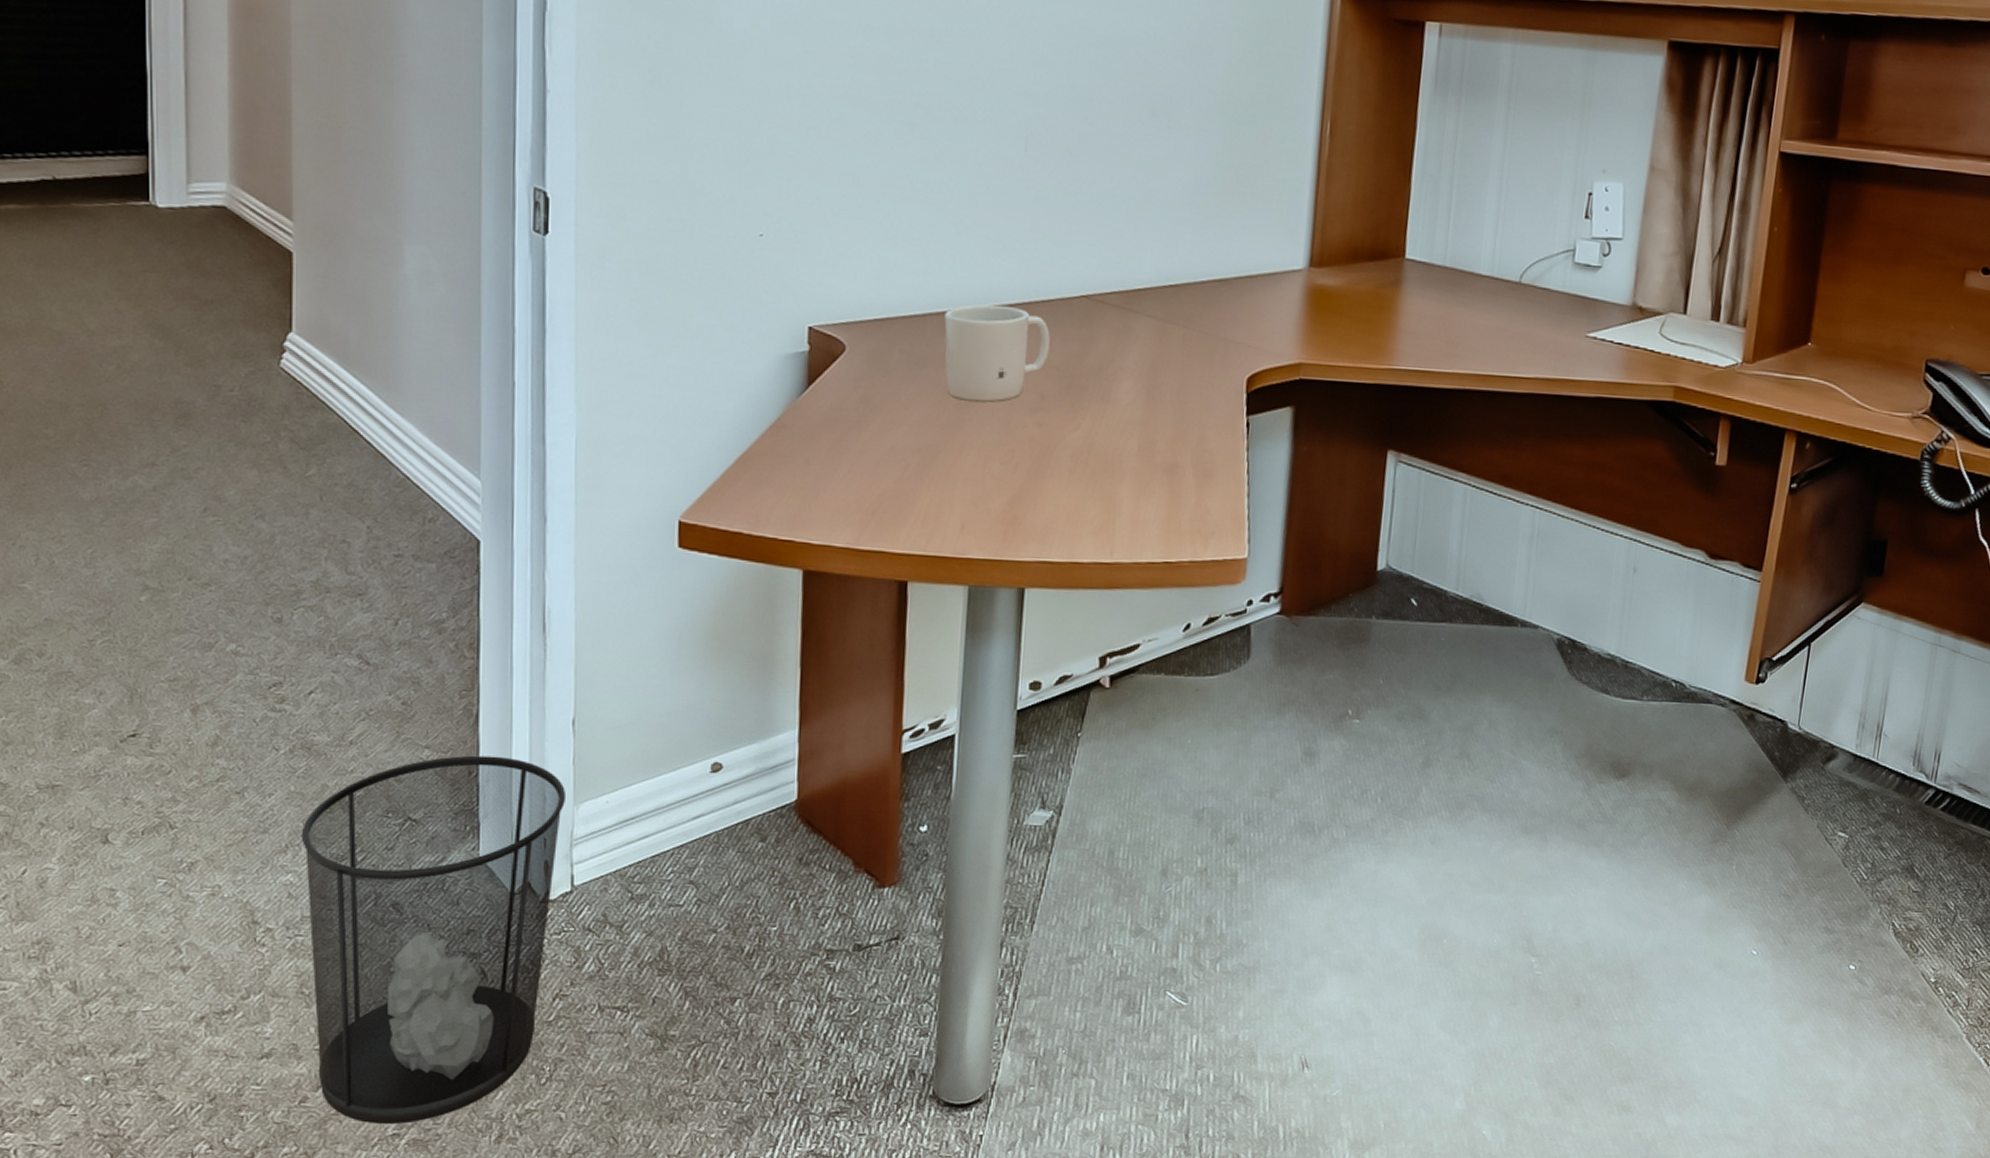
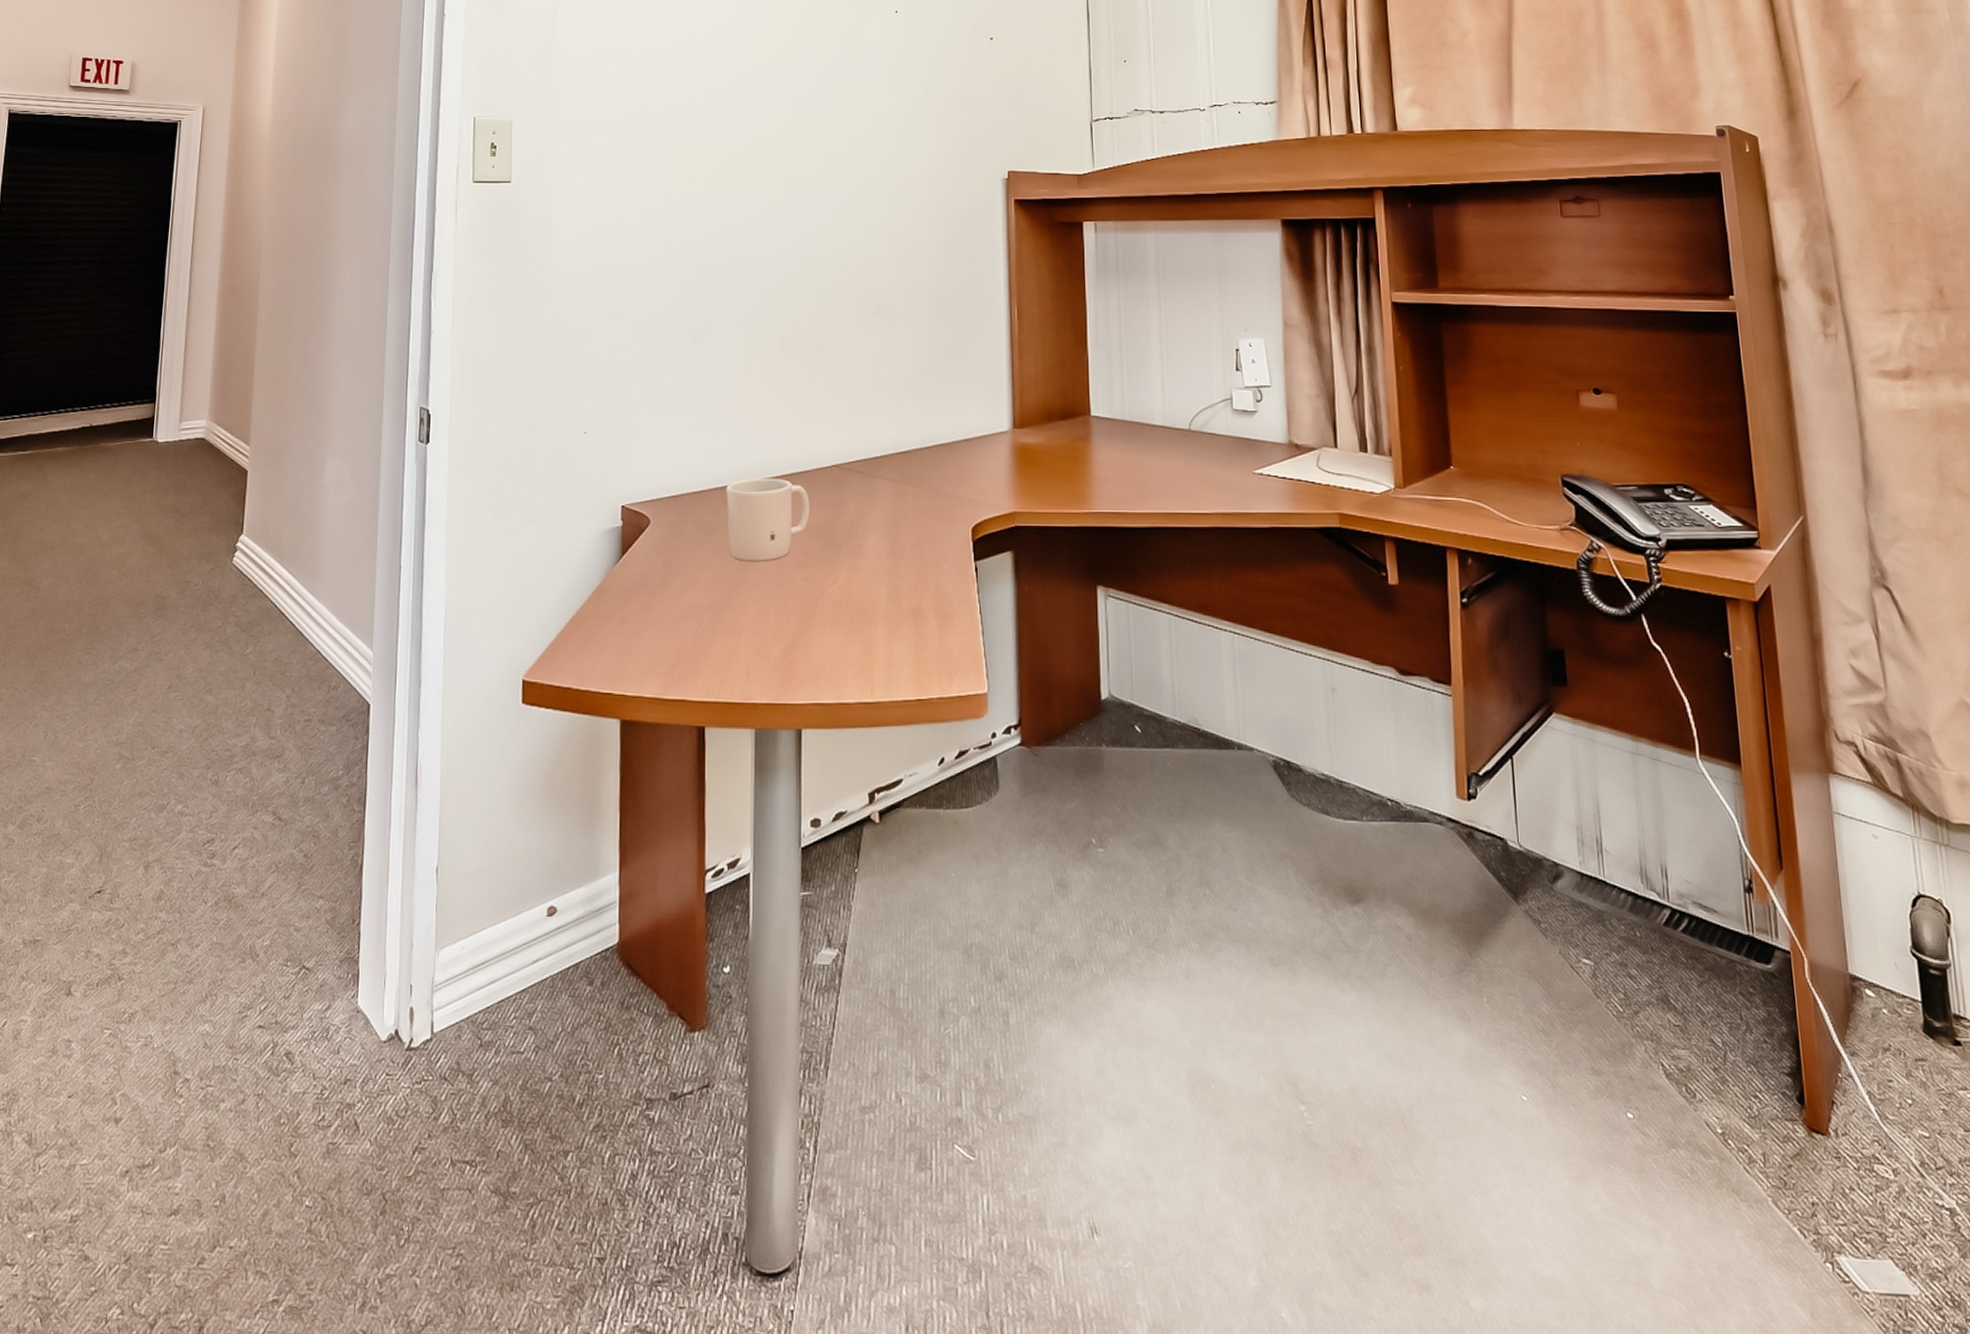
waste bin: present [300,755,565,1125] -> none [215,904,429,1290]

